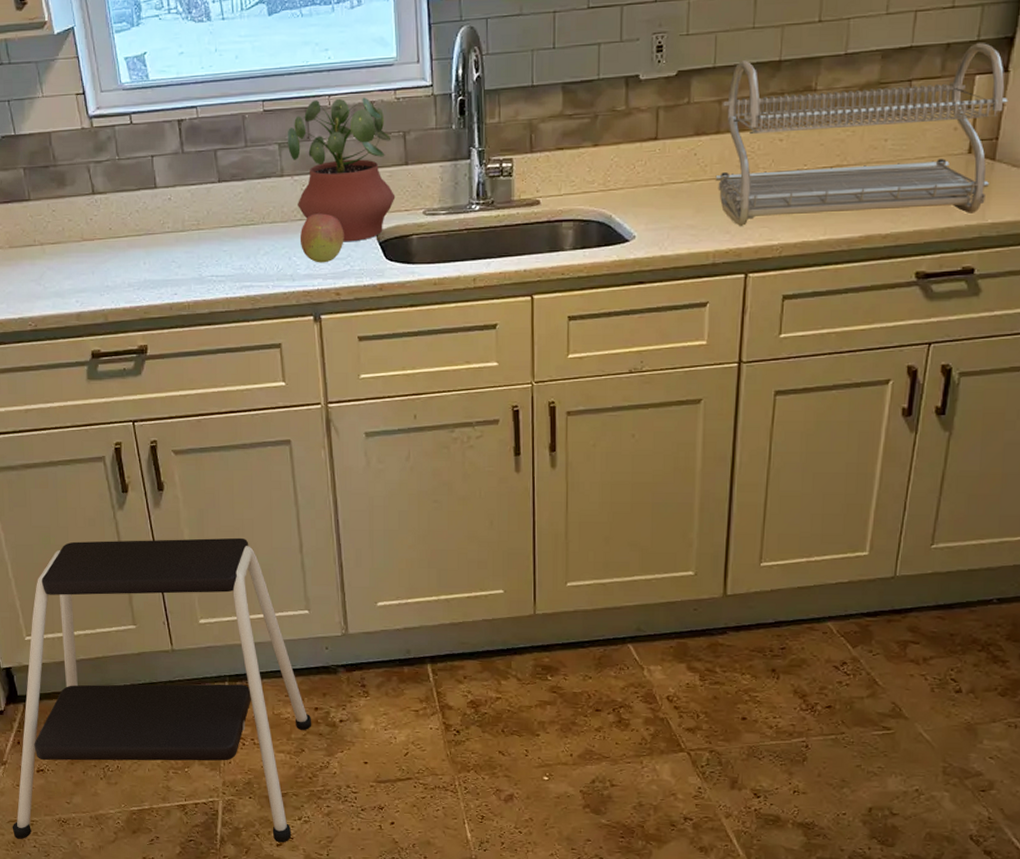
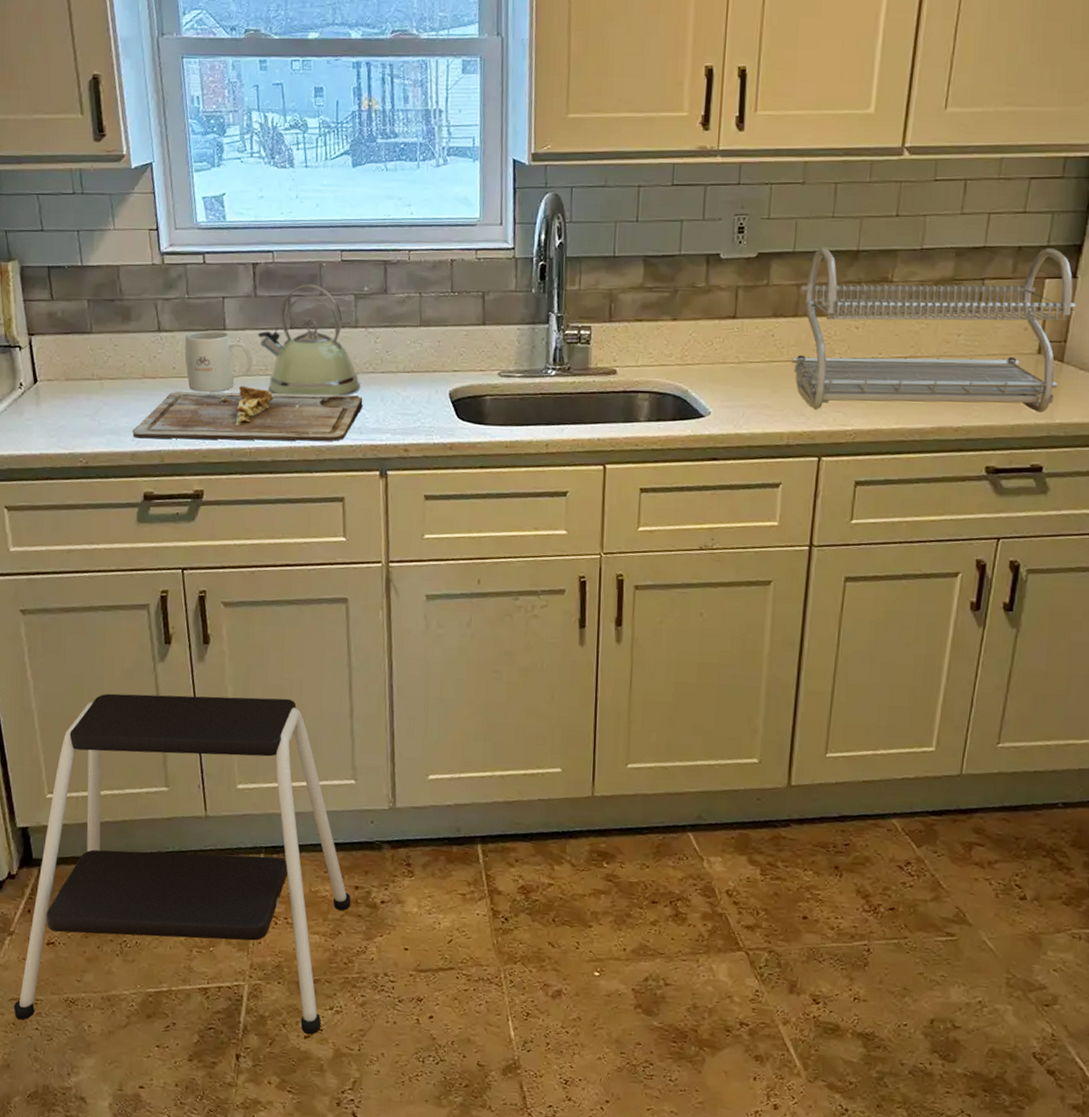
cutting board: none [76,241,293,299] -> present [133,385,363,442]
mug: none [119,189,184,250] -> present [184,330,252,392]
kettle: none [187,136,289,248] -> present [257,284,360,396]
potted plant: present [287,97,396,242] -> none [363,254,471,399]
fruit: present [301,213,344,263] -> none [371,367,417,418]

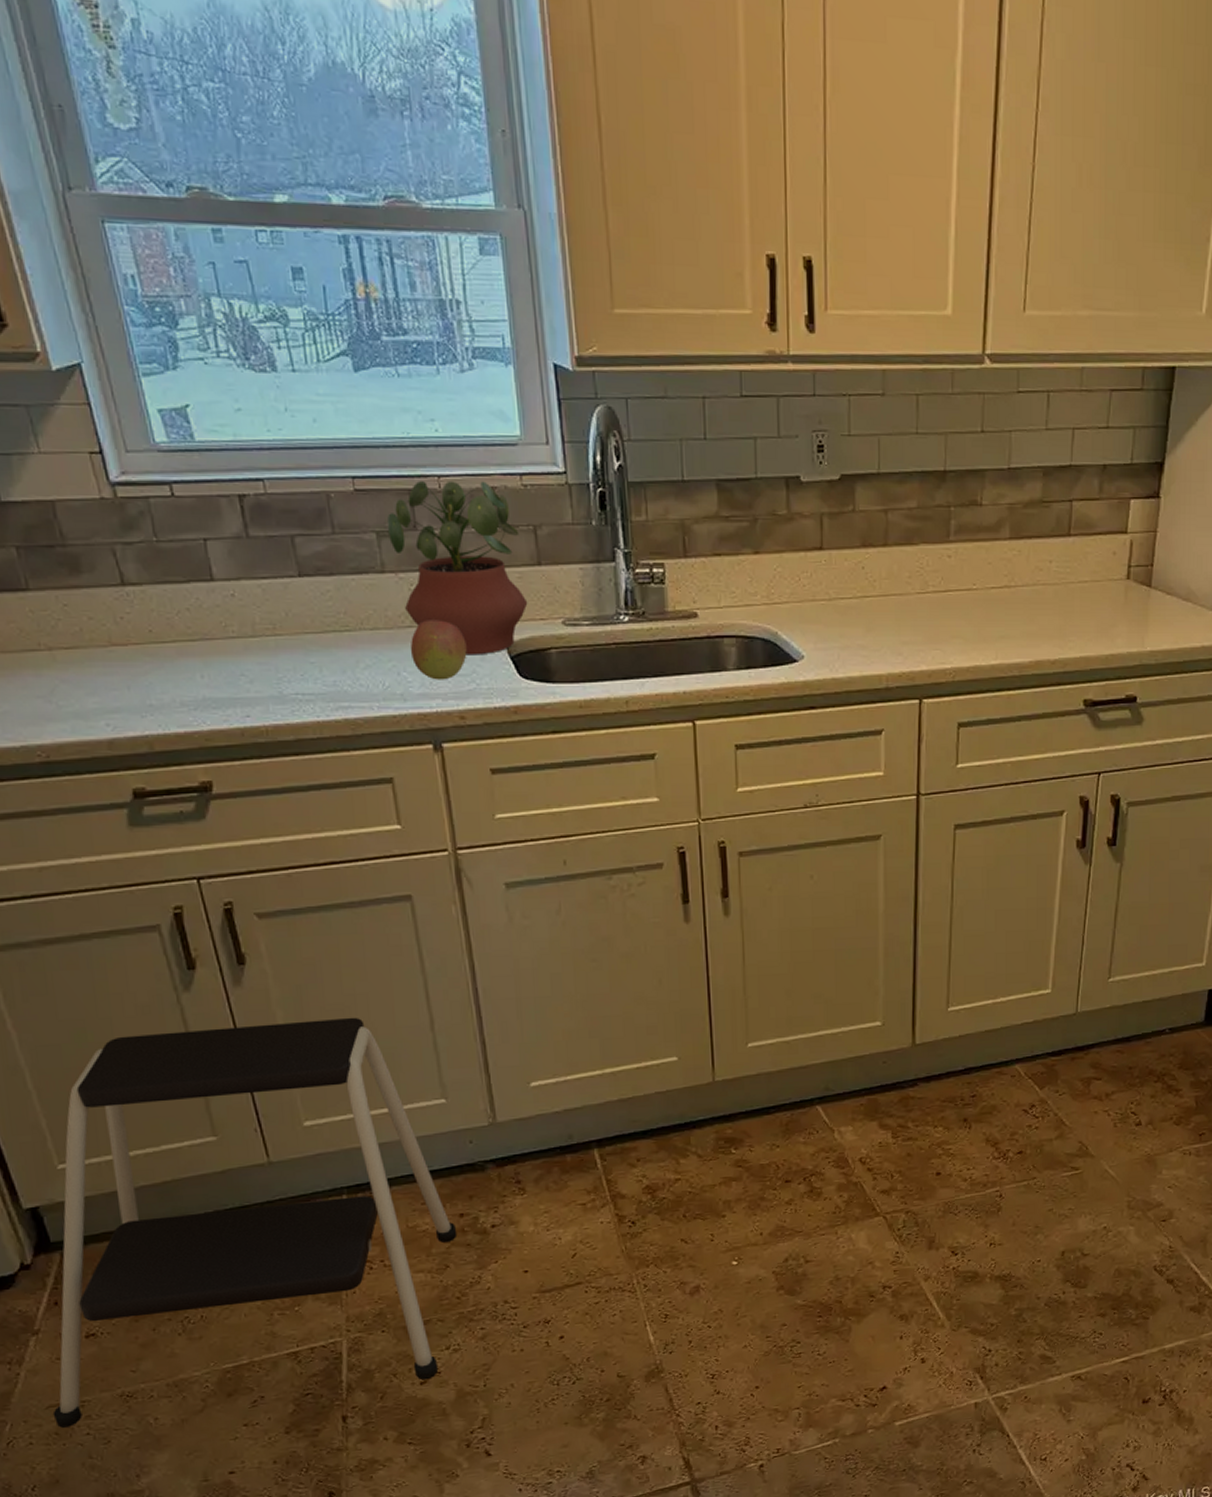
cutting board: present [133,385,363,442] -> none [105,649,403,722]
mug: present [184,330,252,392] -> none [160,582,255,659]
kettle: present [257,284,360,396] -> none [256,520,397,659]
potted plant: none [363,254,471,399] -> present [386,480,528,655]
fruit: none [371,367,417,418] -> present [411,620,467,680]
dish rack: present [791,247,1076,413] -> none [885,465,1161,648]

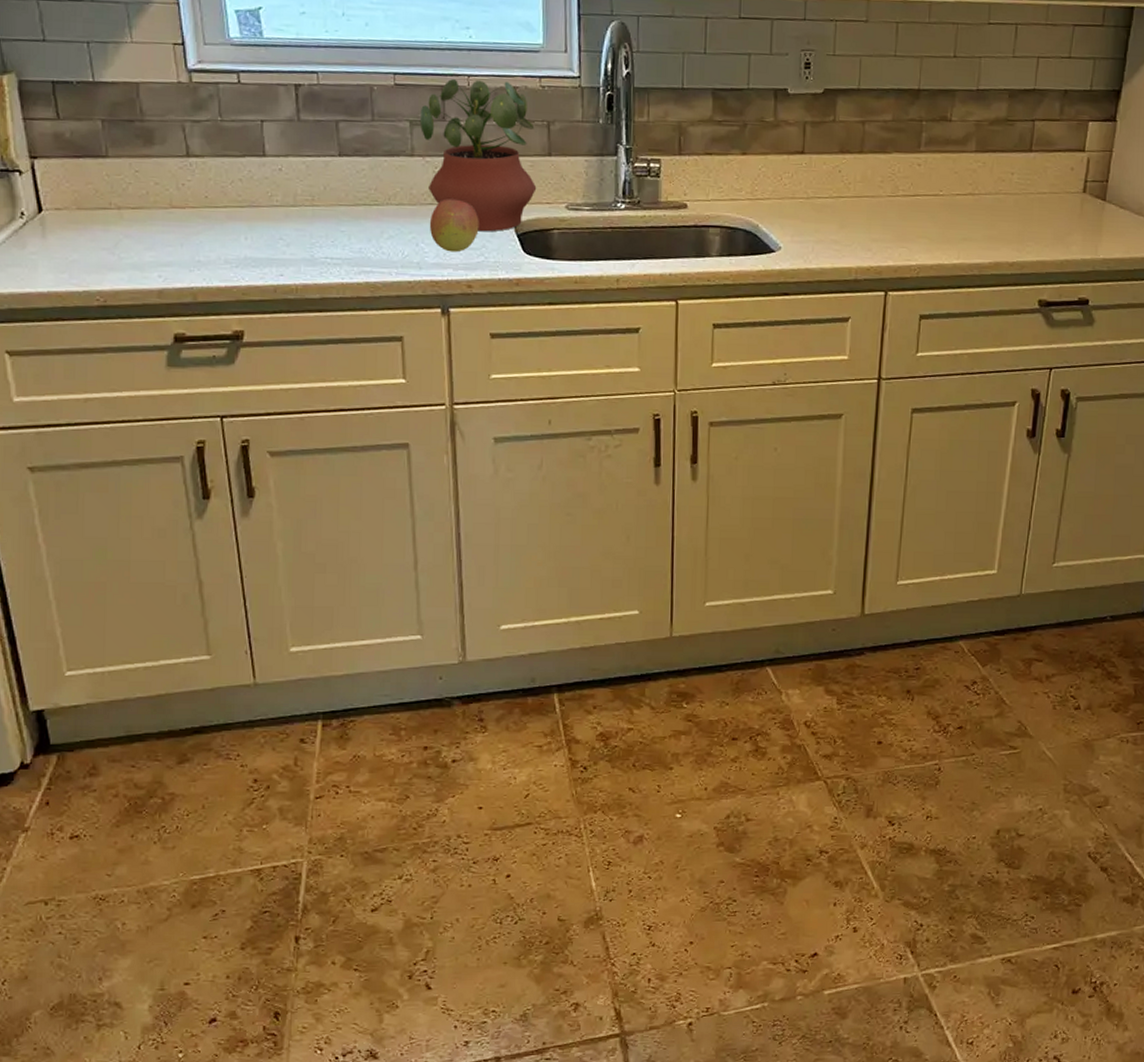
step stool: present [52,1017,458,1428] -> none [30,552,420,925]

